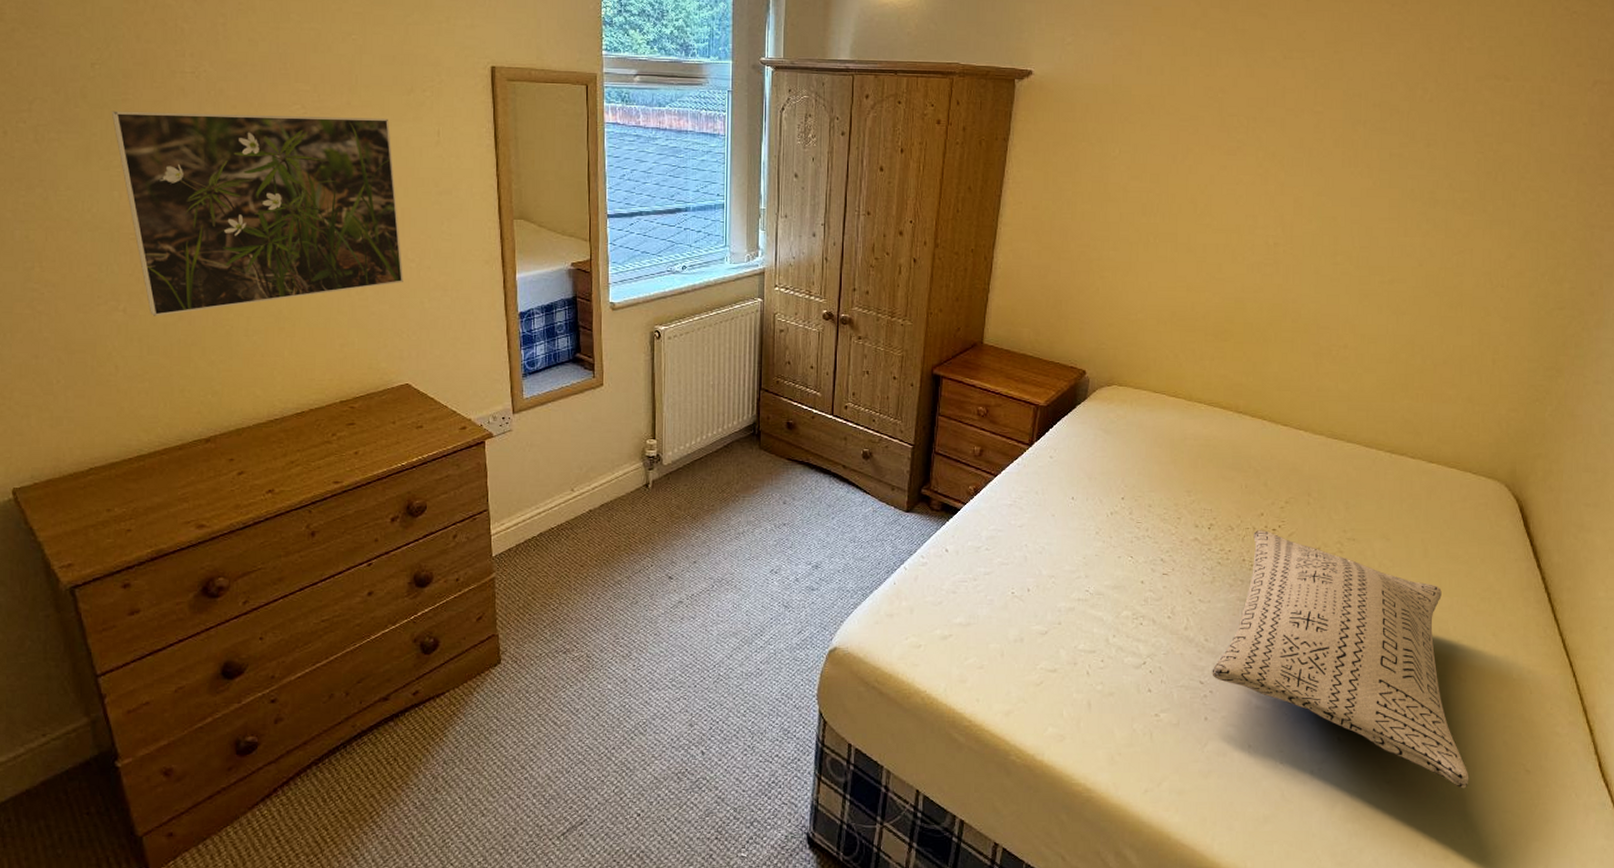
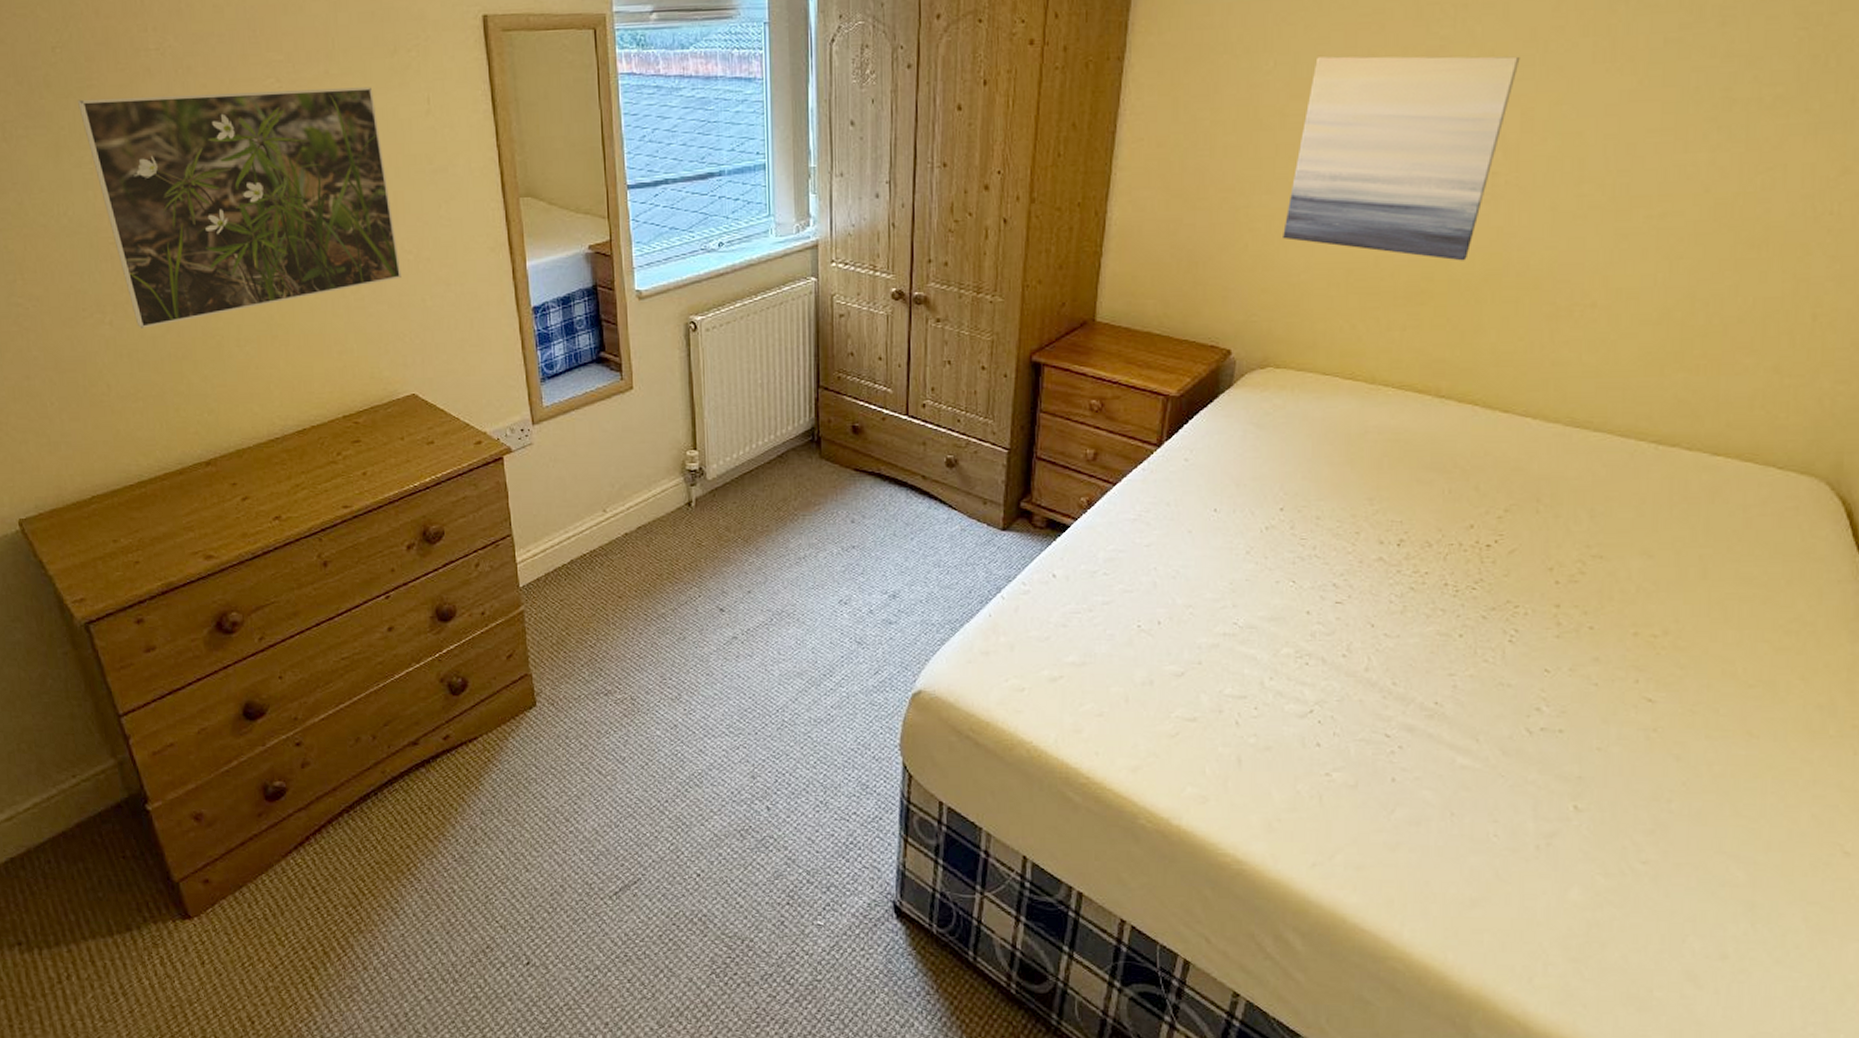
wall art: none [1125,149,1293,309] -> present [1283,56,1520,261]
pillow: present [1212,530,1469,789] -> none [1401,547,1761,873]

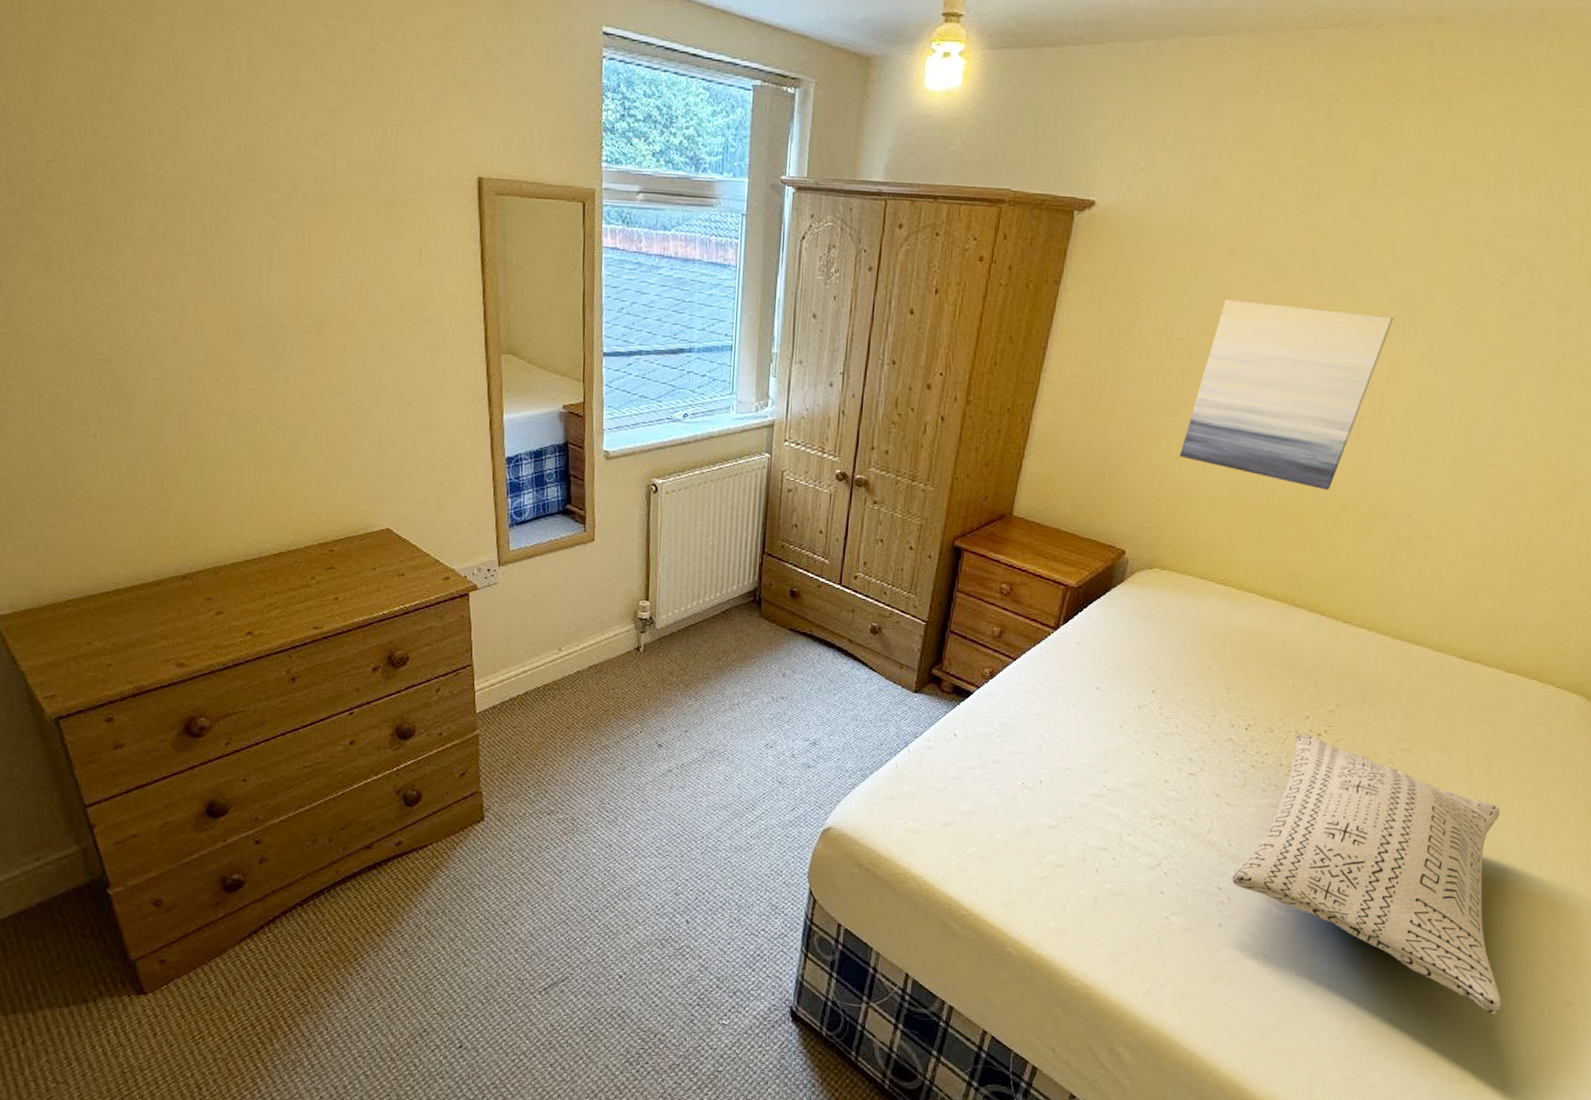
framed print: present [77,87,401,328] -> none [70,215,383,444]
pillow: none [1401,547,1761,873] -> present [1232,734,1502,1015]

